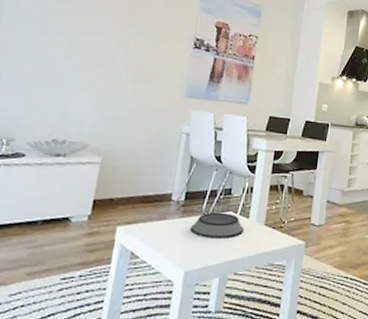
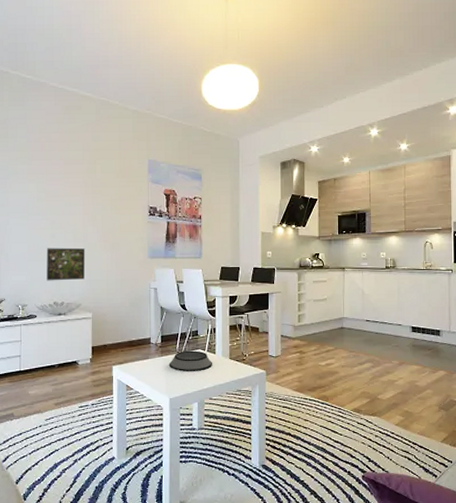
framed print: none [48,71,108,114] -> present [46,247,86,281]

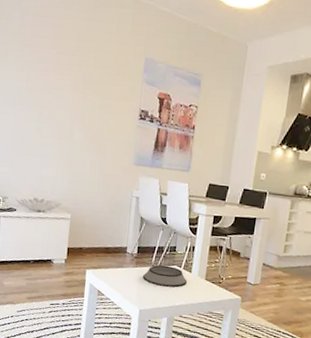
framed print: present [46,247,86,281] -> none [29,141,70,179]

